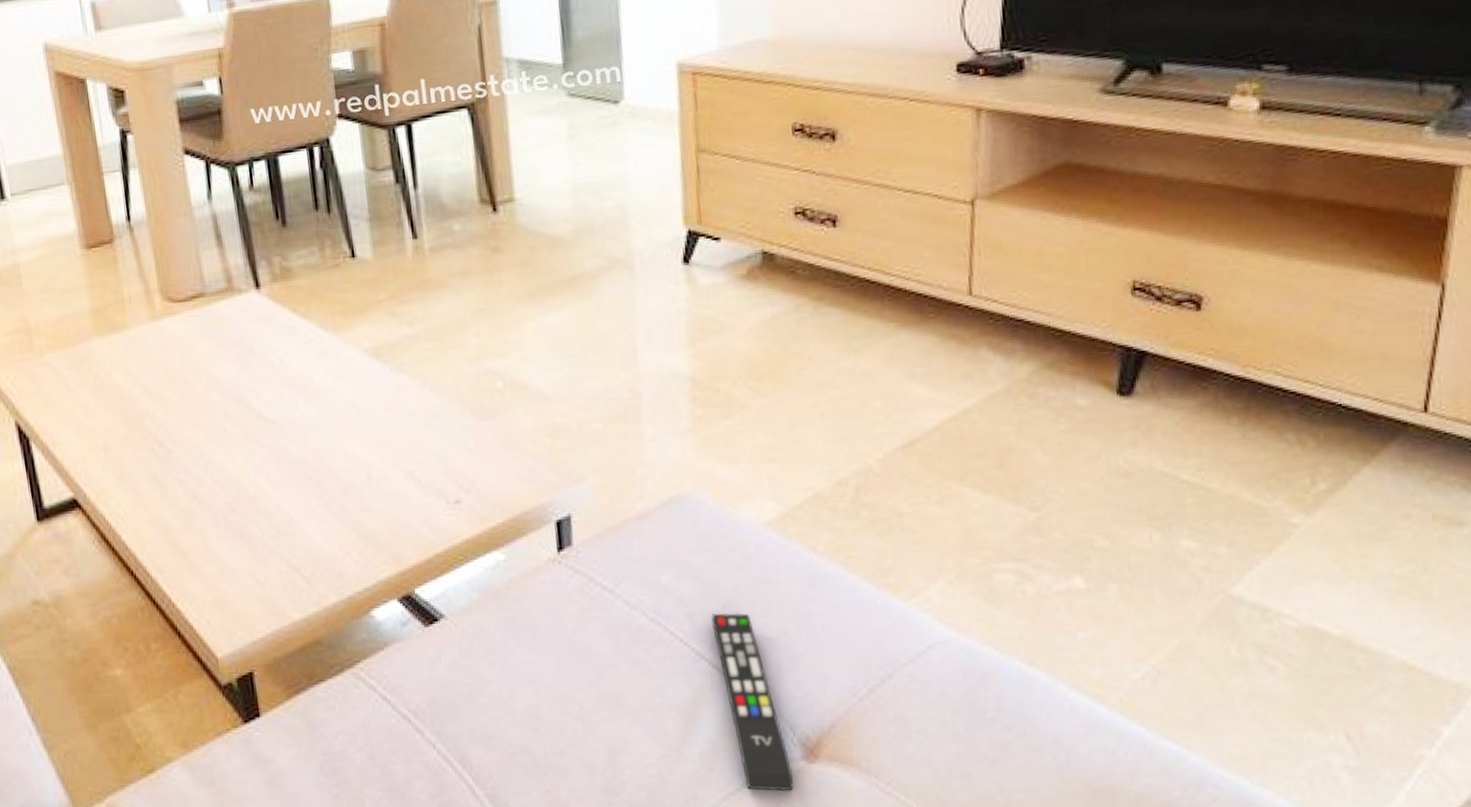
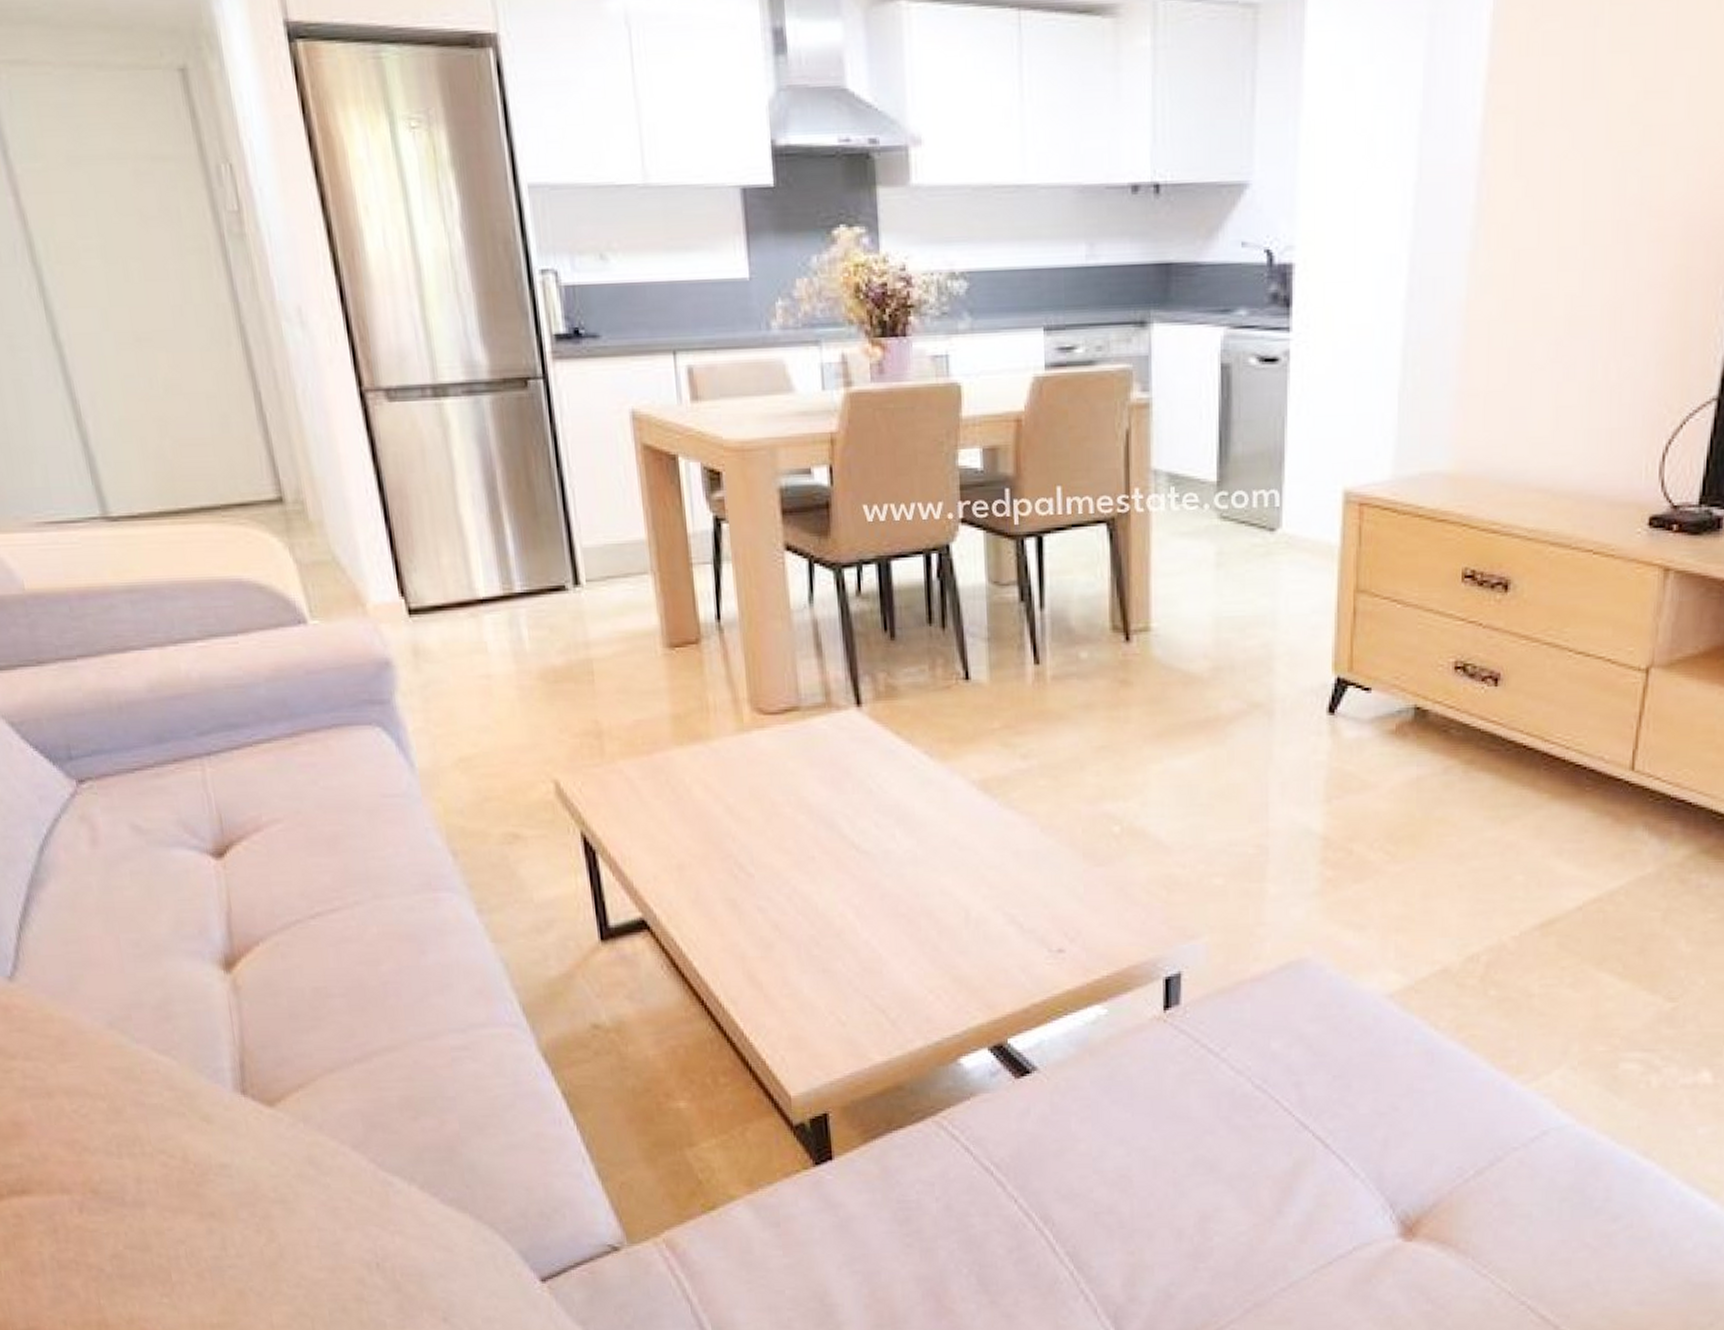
remote control: present [711,613,794,792] -> none [1319,1084,1388,1268]

